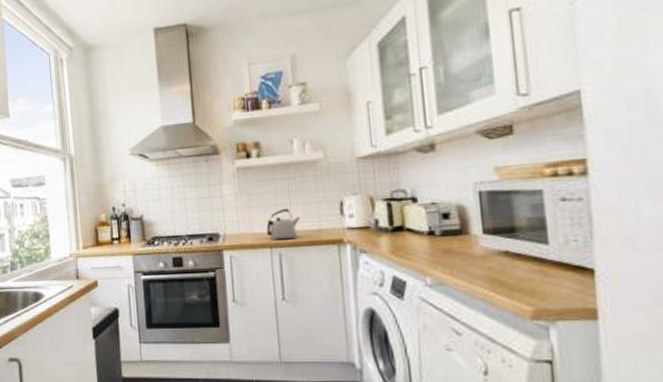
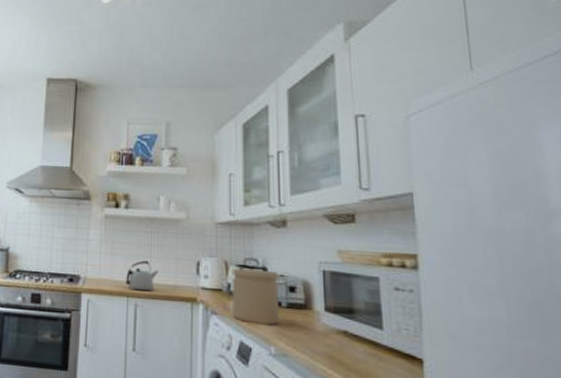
jar: none [378,200,433,257] -> present [232,268,280,326]

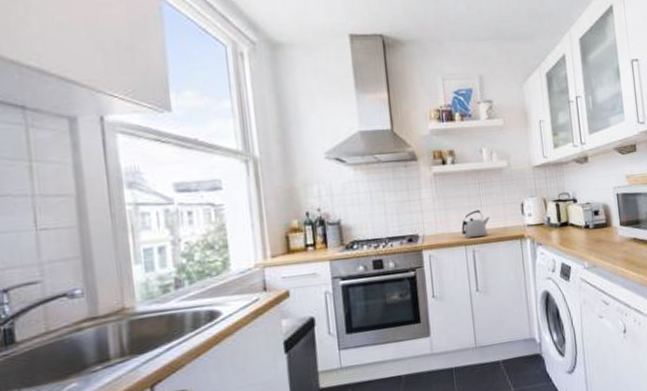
jar: present [232,268,280,326] -> none [549,201,589,247]

